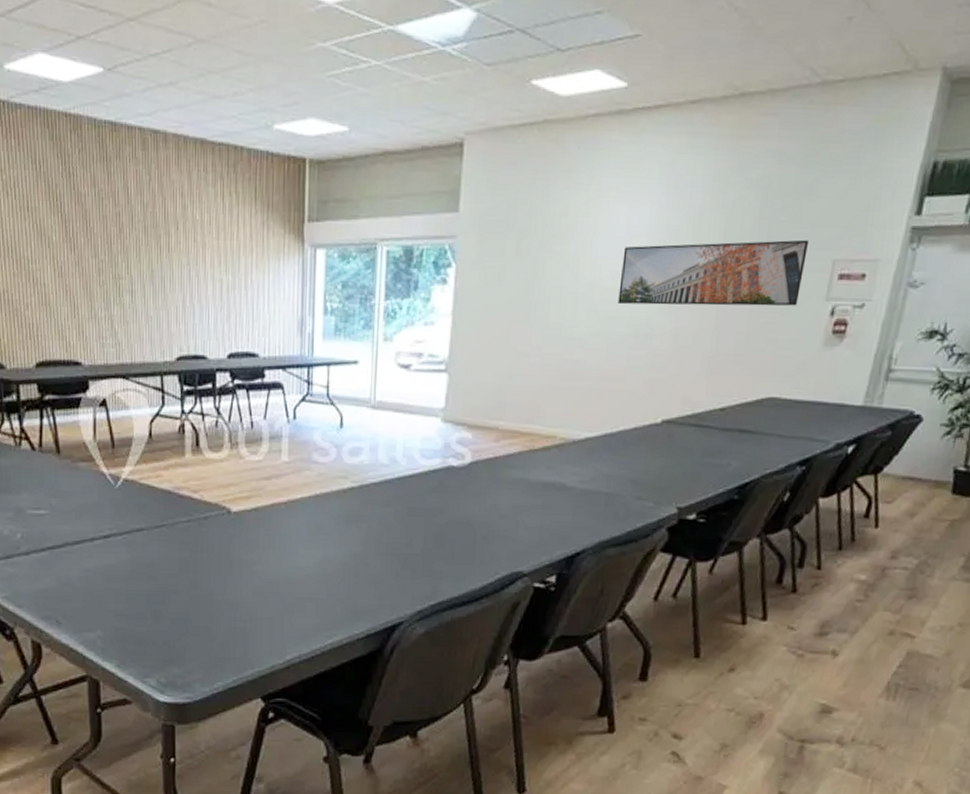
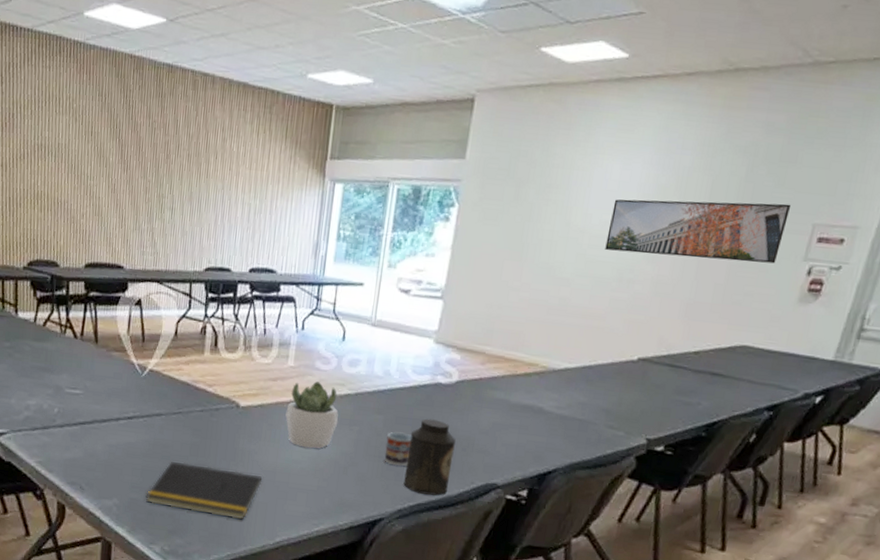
notepad: none [133,581,265,640] -> present [145,462,263,519]
succulent plant: none [284,476,344,552] -> present [285,381,339,449]
cup: none [398,524,426,563] -> present [384,432,411,467]
canister: none [421,507,474,591] -> present [403,418,456,496]

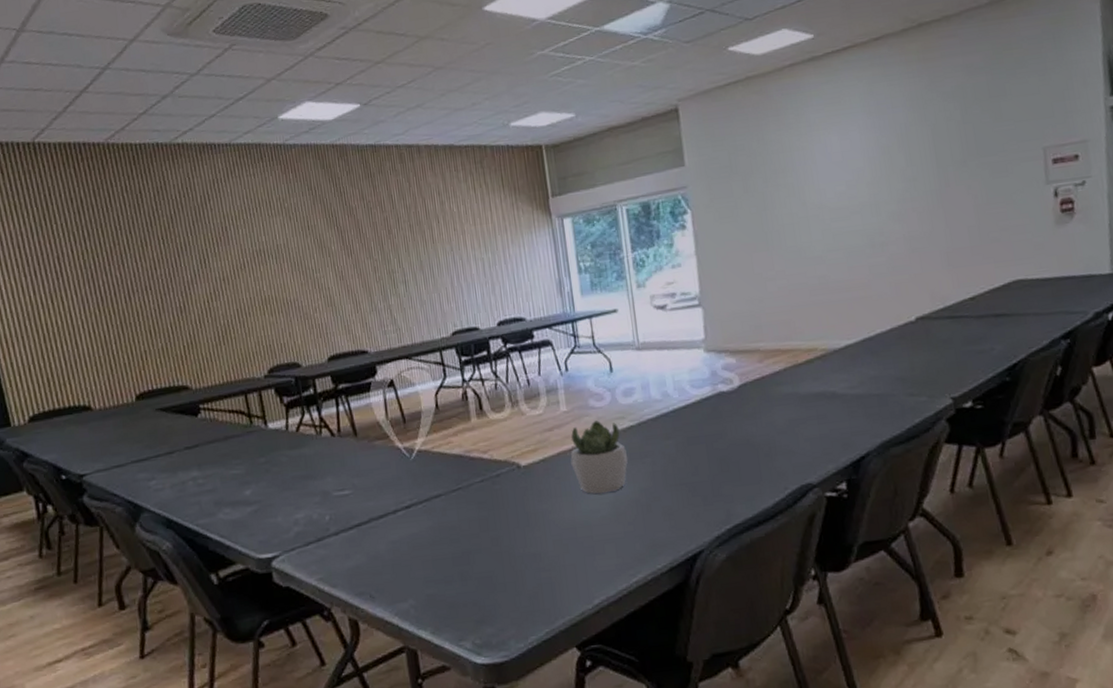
notepad: present [145,462,263,519] -> none [442,536,564,596]
cup: present [384,432,411,467] -> none [683,452,713,490]
canister: present [403,418,456,496] -> none [706,430,762,514]
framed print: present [605,199,792,264] -> none [842,134,1020,219]

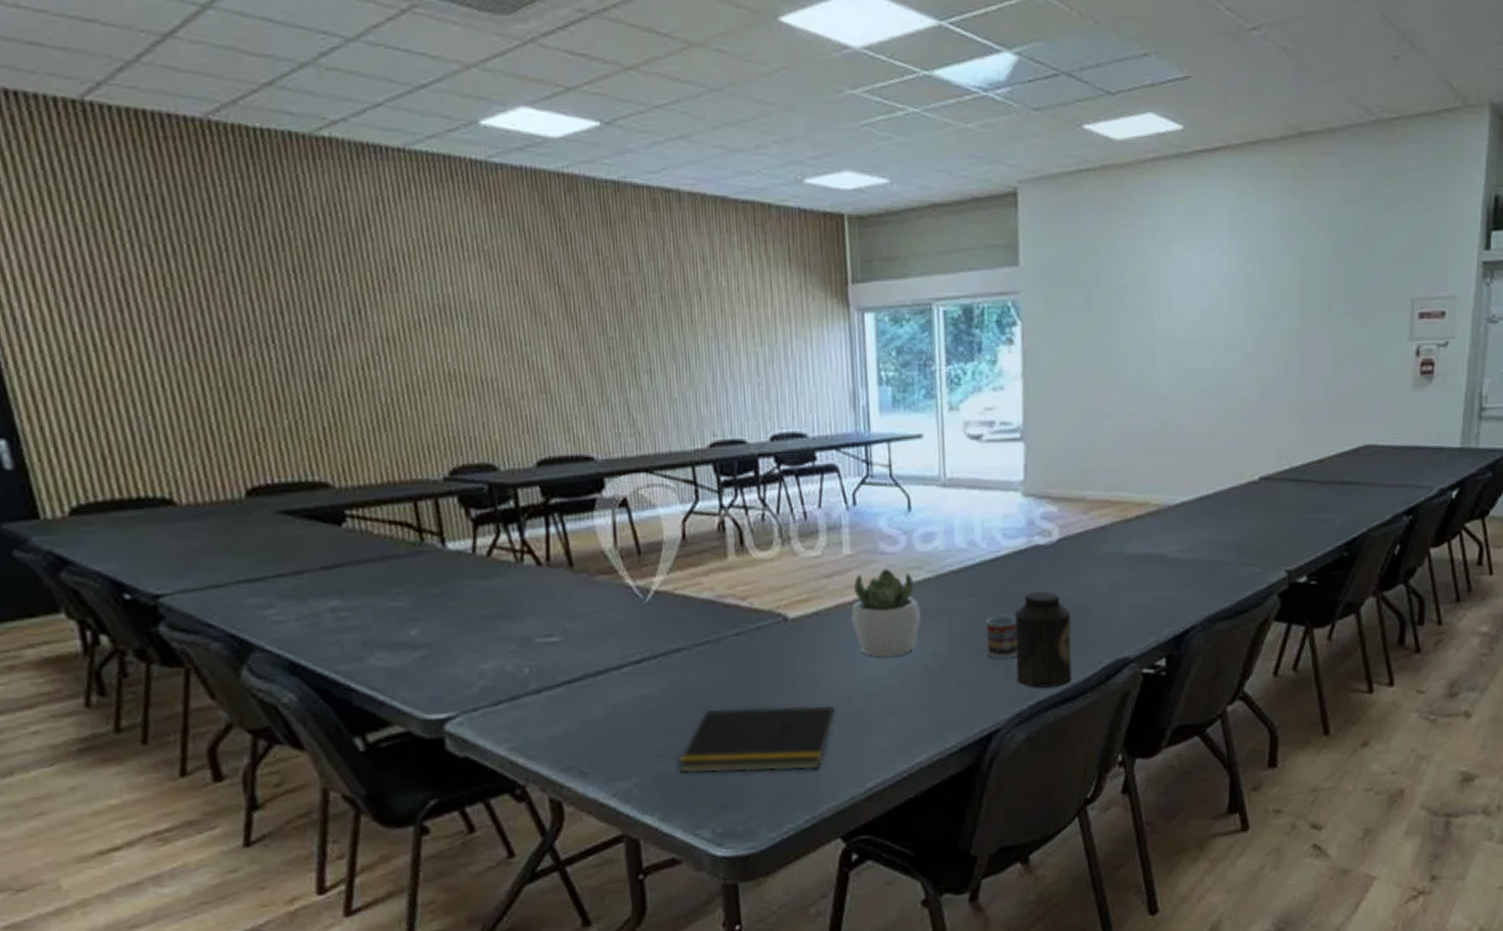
notepad: none [442,536,564,596] -> present [677,705,836,774]
cup: none [683,452,713,490] -> present [986,615,1017,659]
canister: none [706,430,762,514] -> present [1014,591,1072,688]

